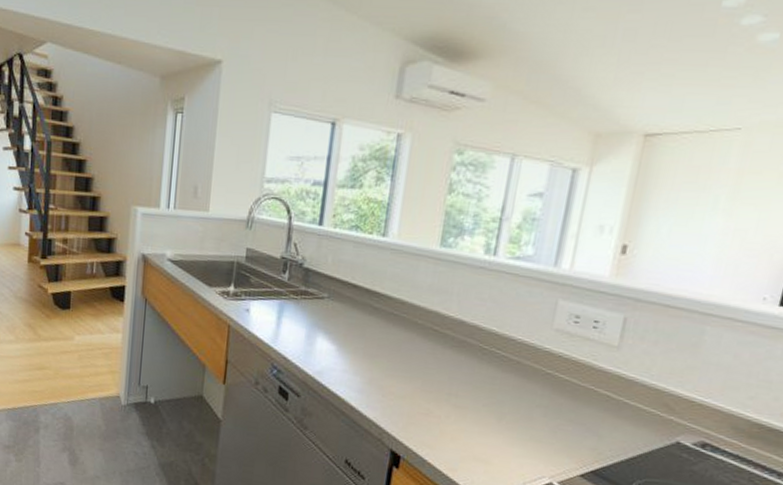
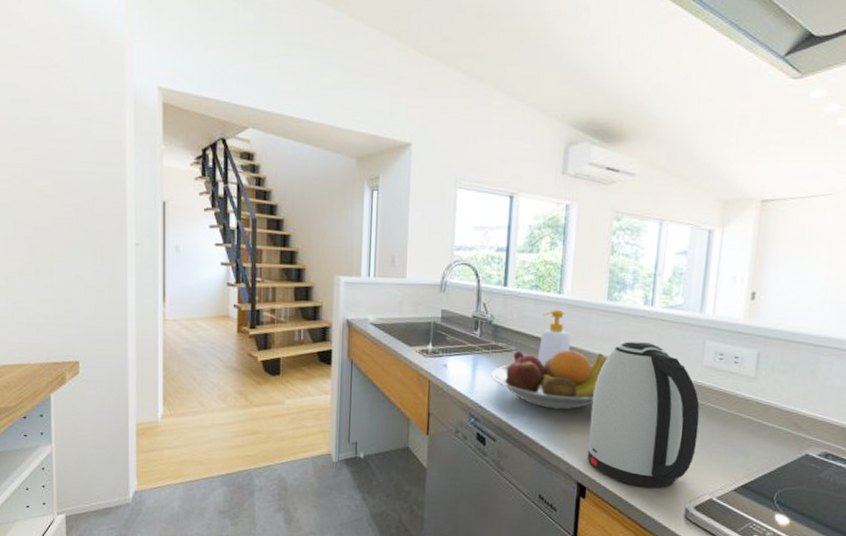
fruit bowl: none [298,299,436,368] -> present [491,350,607,410]
soap bottle: none [352,253,394,317] -> present [537,309,571,365]
kettle: none [404,295,545,465] -> present [587,341,700,488]

